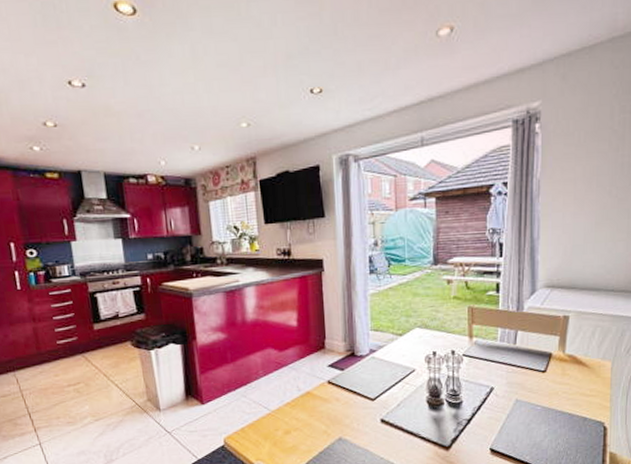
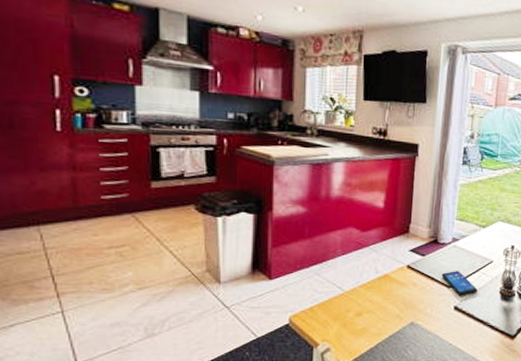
smartphone: none [363,383,403,408] -> present [441,271,478,296]

